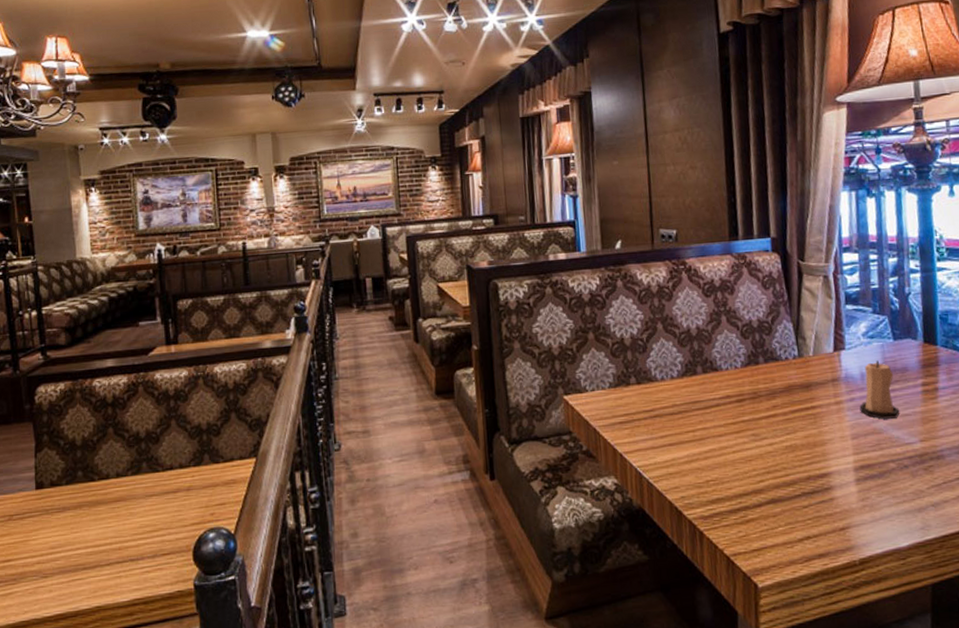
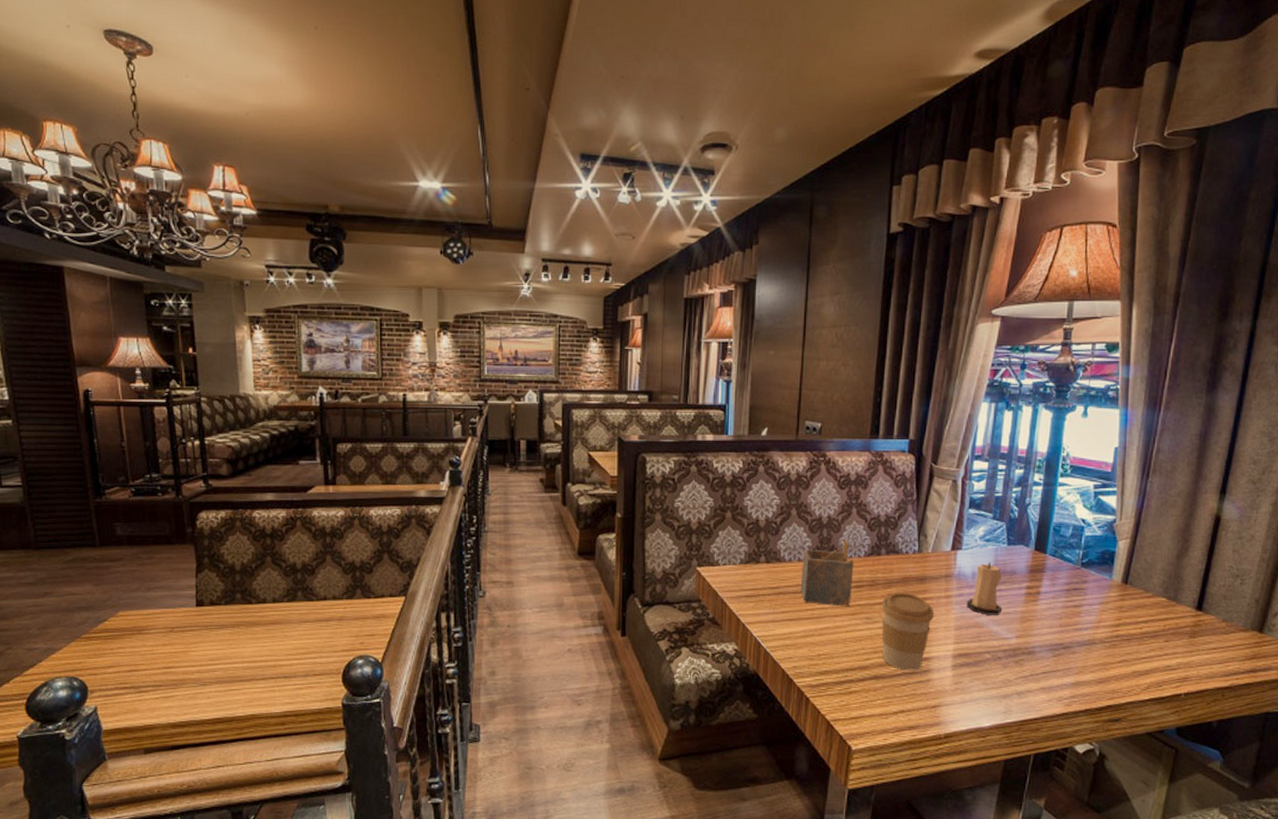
napkin holder: none [675,349,734,425] -> present [800,538,854,607]
coffee cup: none [767,402,827,490] -> present [881,592,934,671]

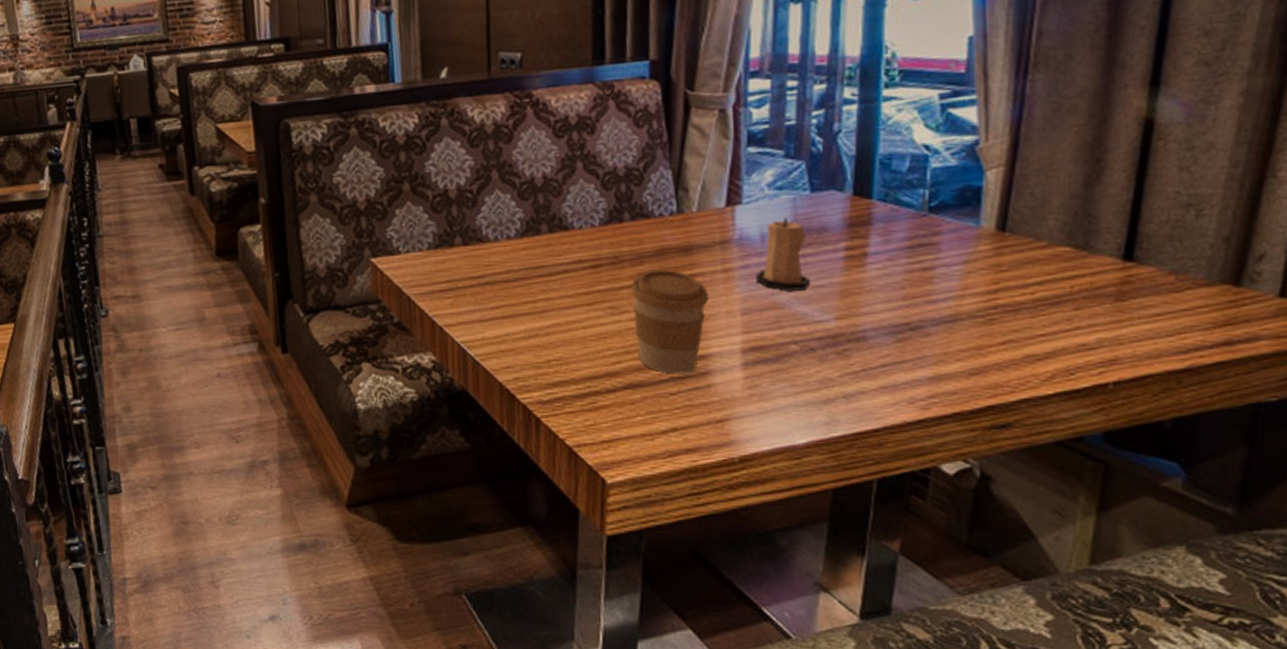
napkin holder: present [800,538,854,607] -> none [513,203,587,295]

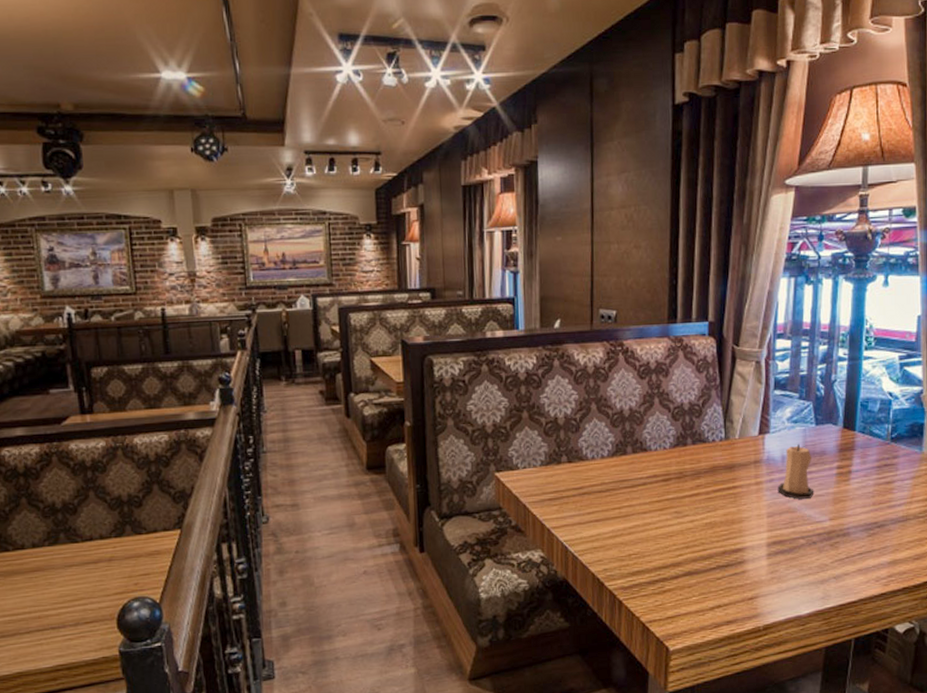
coffee cup: present [630,269,709,374] -> none [690,482,746,564]

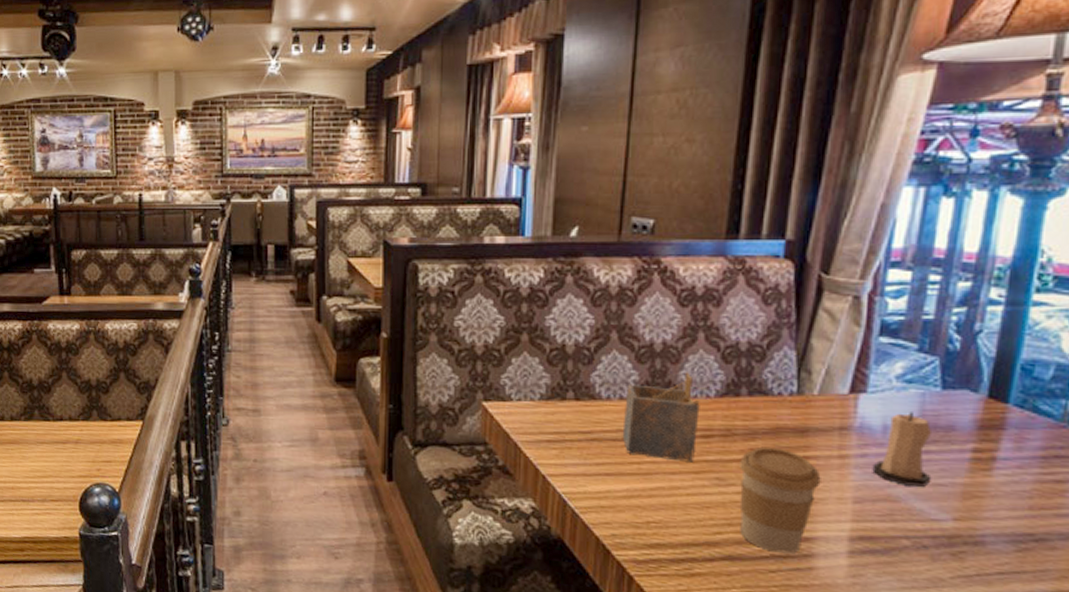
napkin holder: none [605,430,660,503] -> present [622,372,700,462]
coffee cup: none [690,482,746,564] -> present [739,446,821,554]

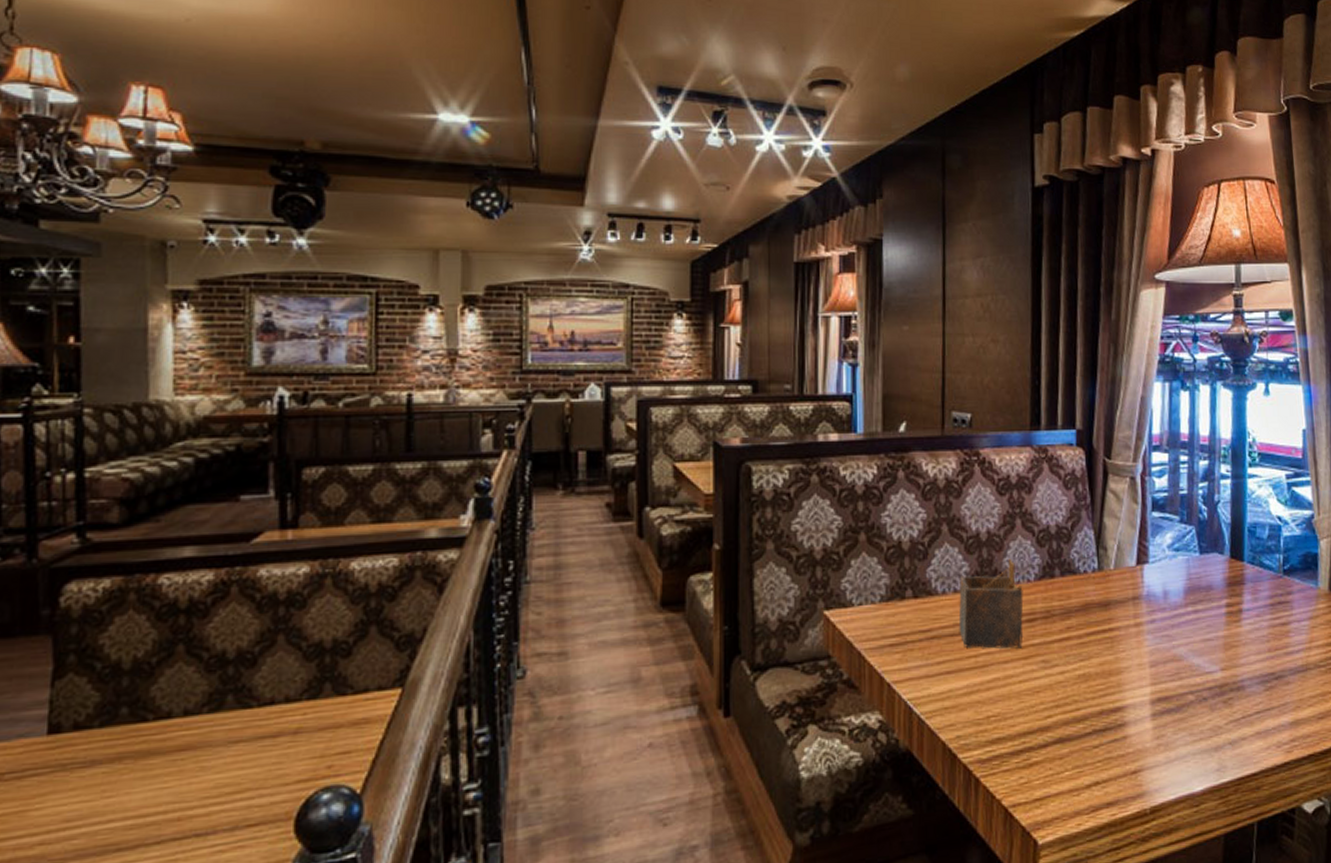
coffee cup: present [739,446,821,554] -> none [1060,623,1124,727]
candle: present [872,412,933,487] -> none [1160,577,1202,644]

